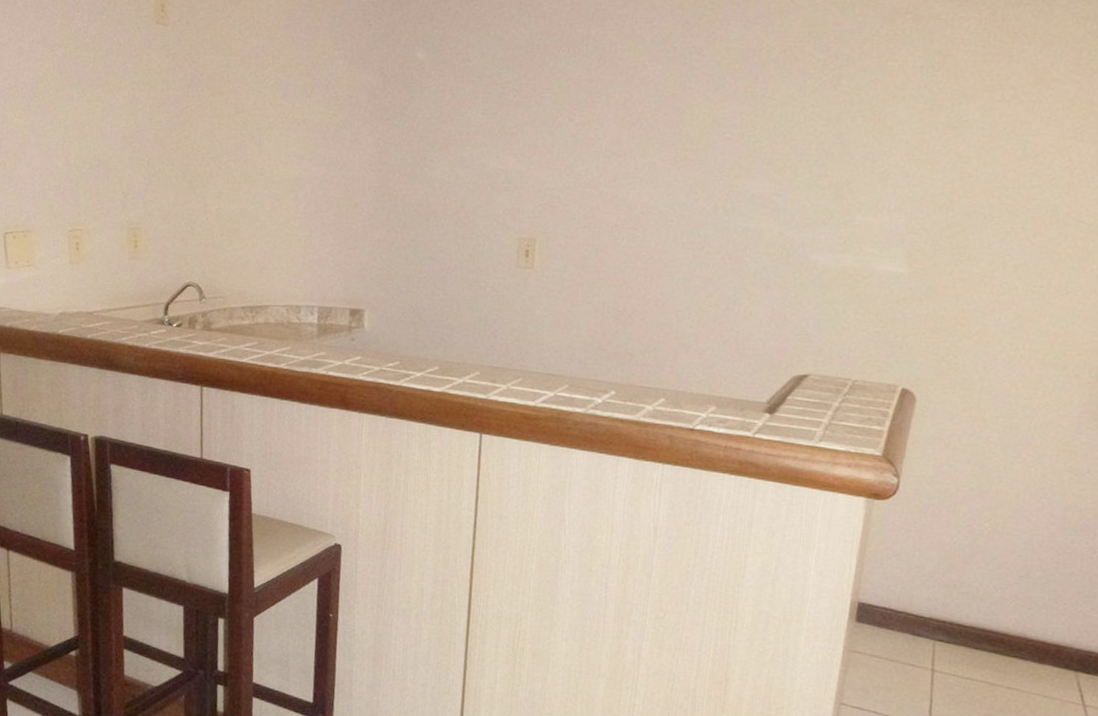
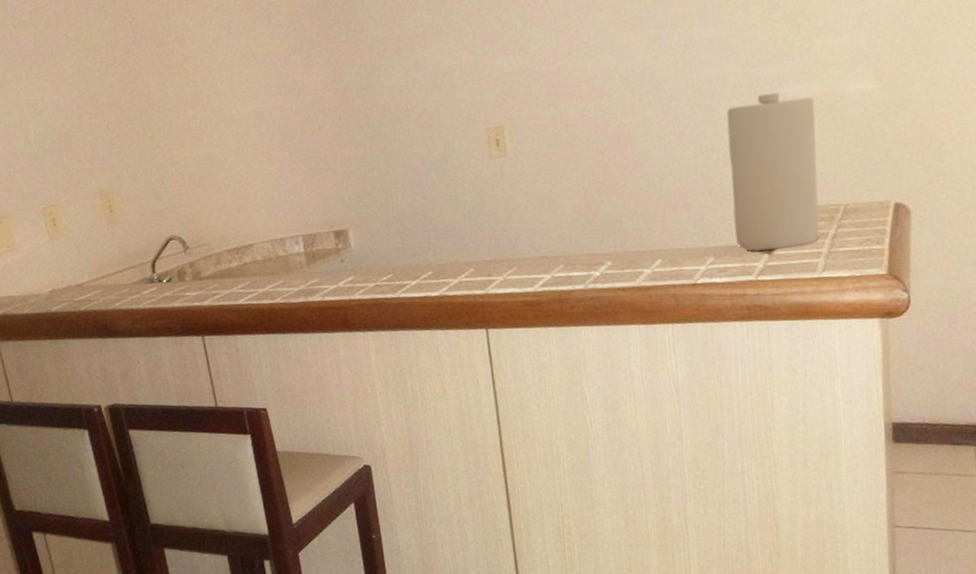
paper towel holder: none [741,257,844,414] -> present [727,93,820,251]

